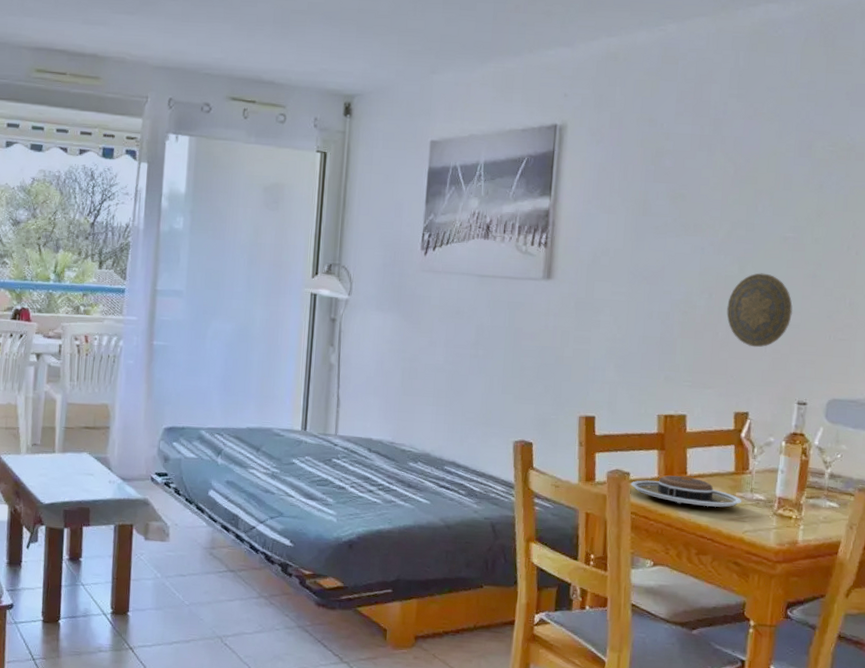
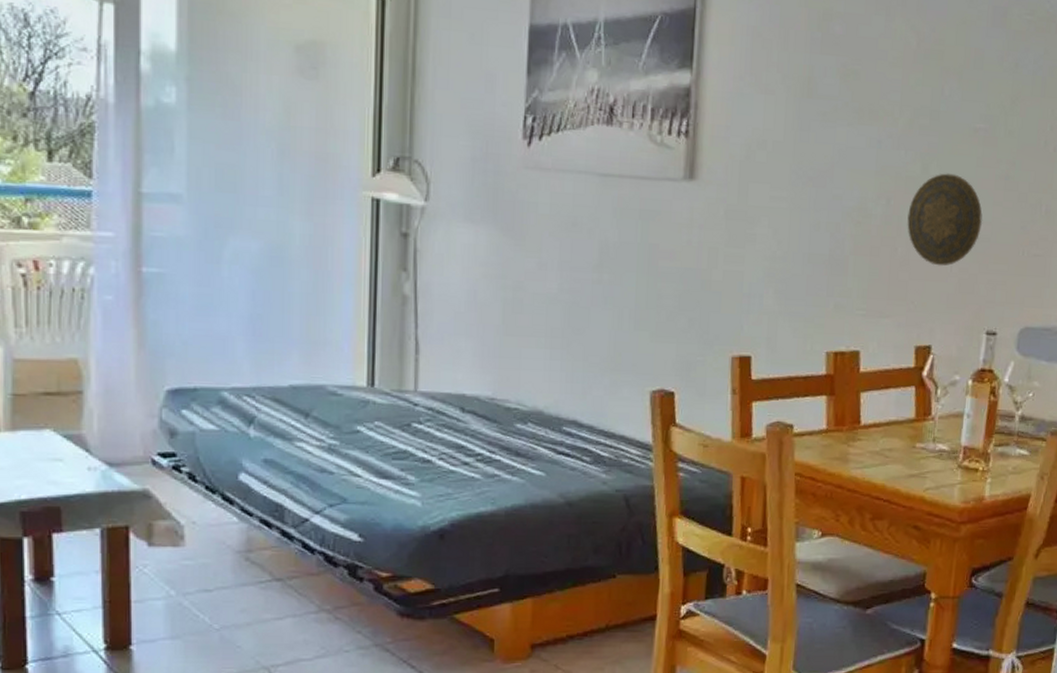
plate: present [631,475,742,508] -> none [794,426,924,462]

